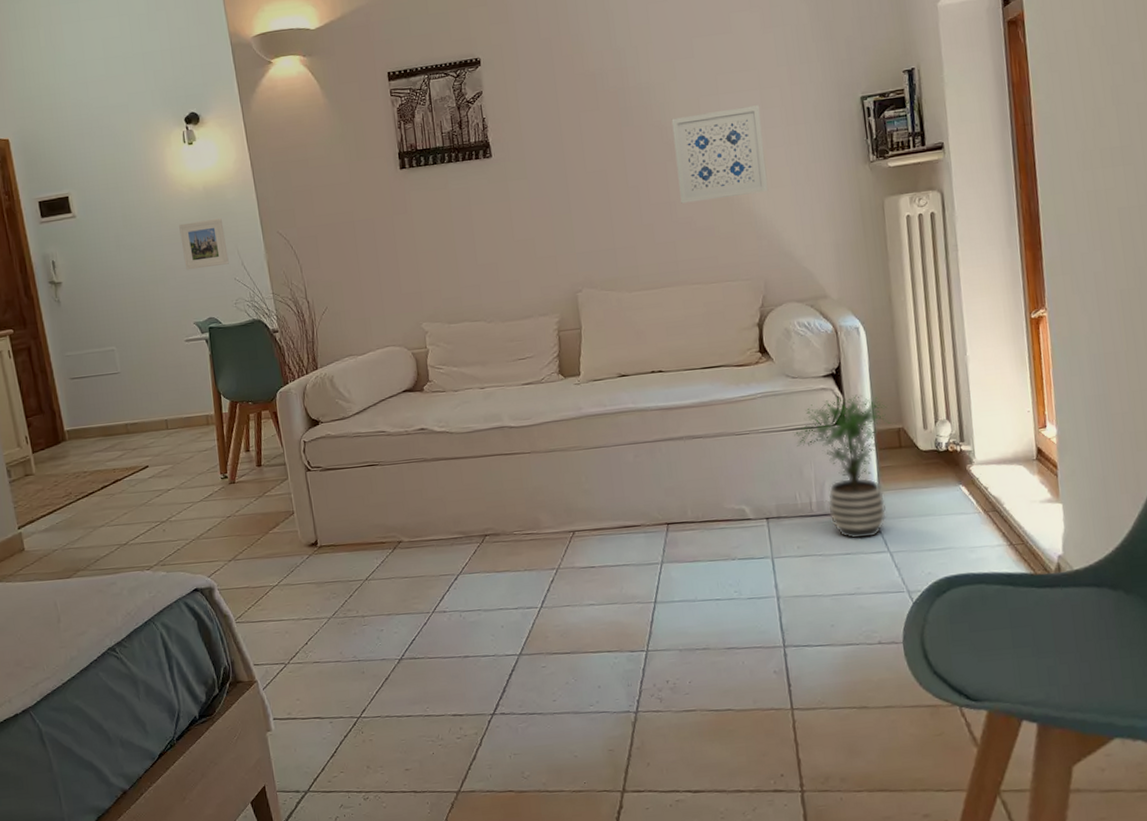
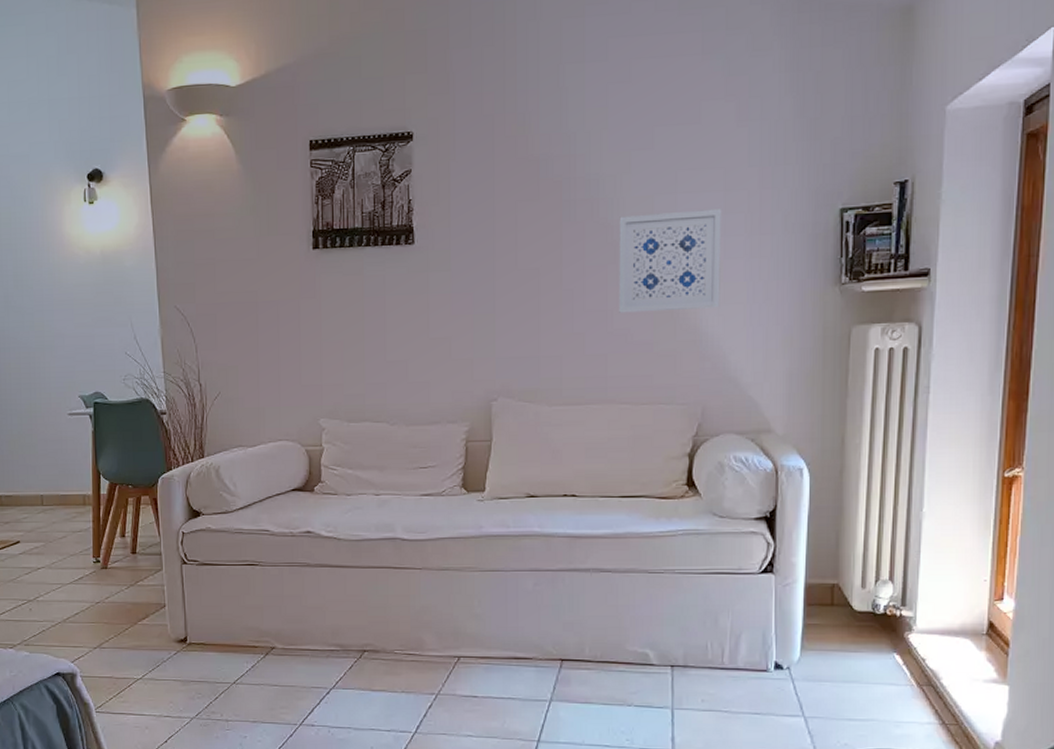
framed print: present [179,217,229,270] -> none [72,286,121,340]
potted plant: present [792,394,897,540] -> none [712,542,832,700]

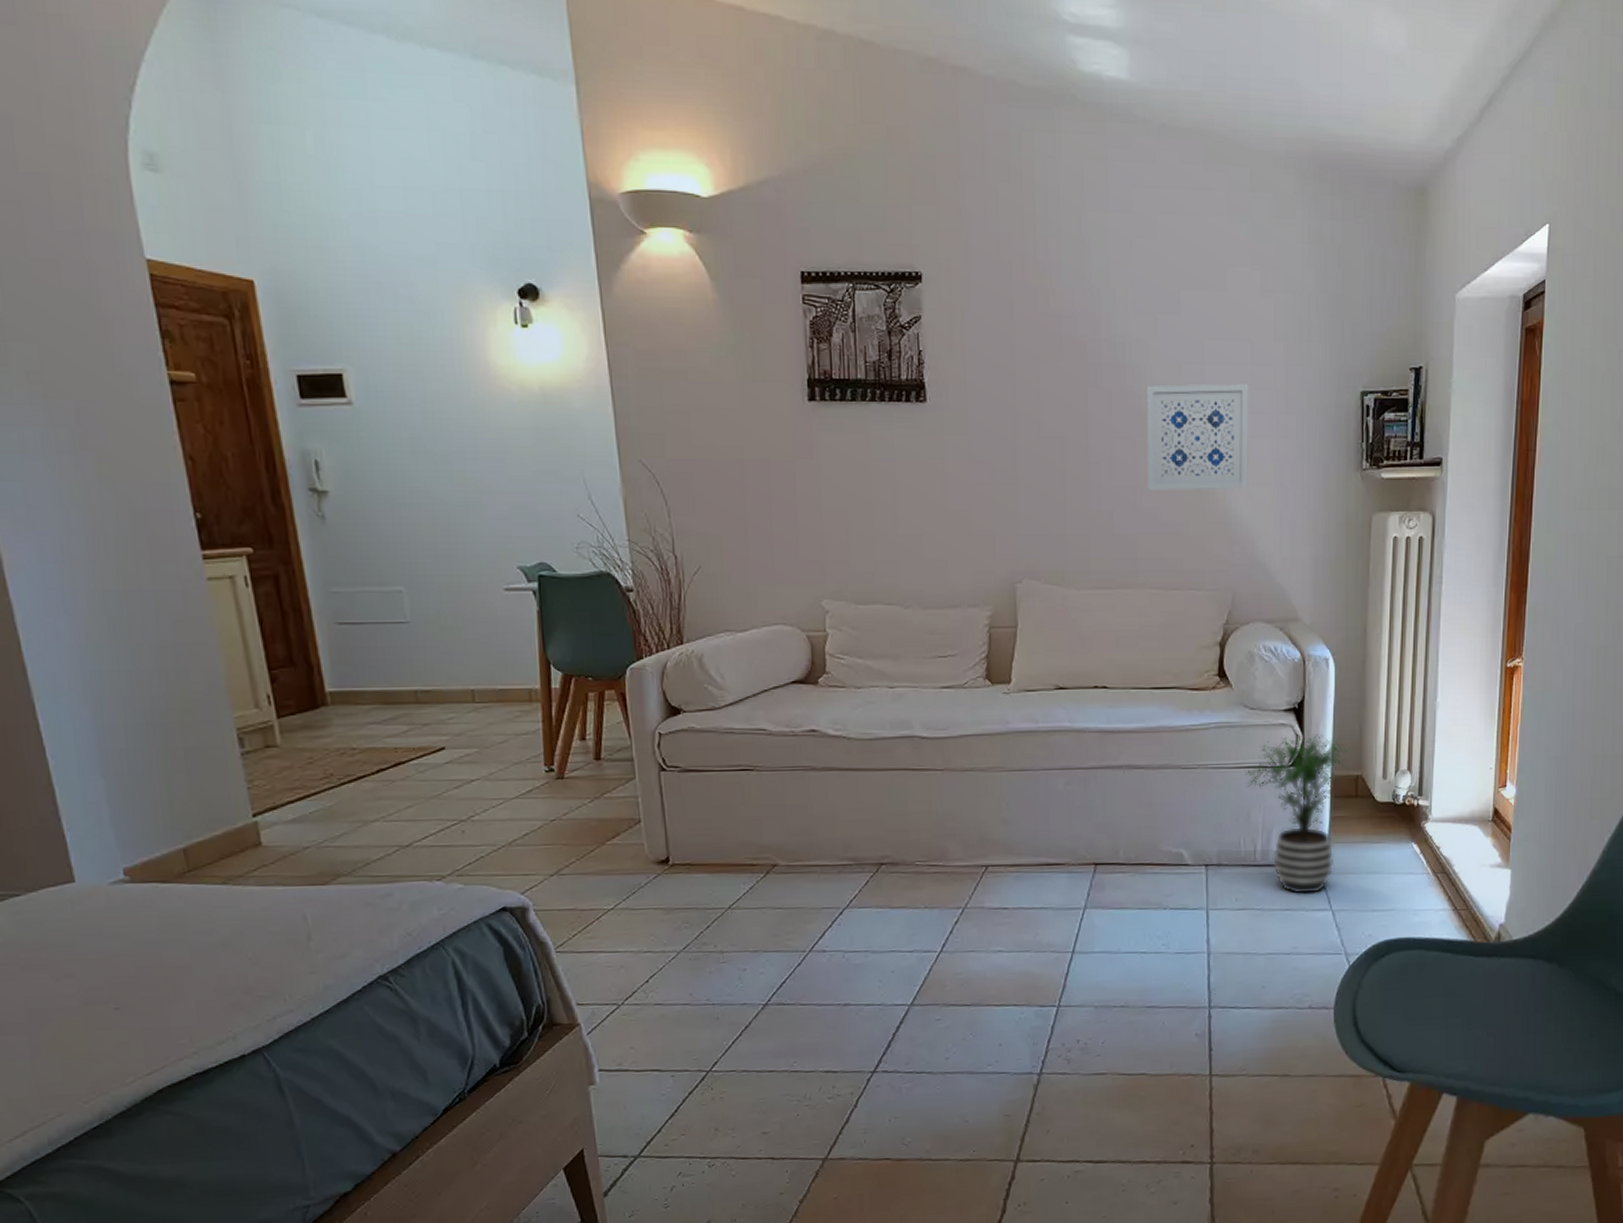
potted plant: none [712,542,832,700] -> present [1244,734,1356,895]

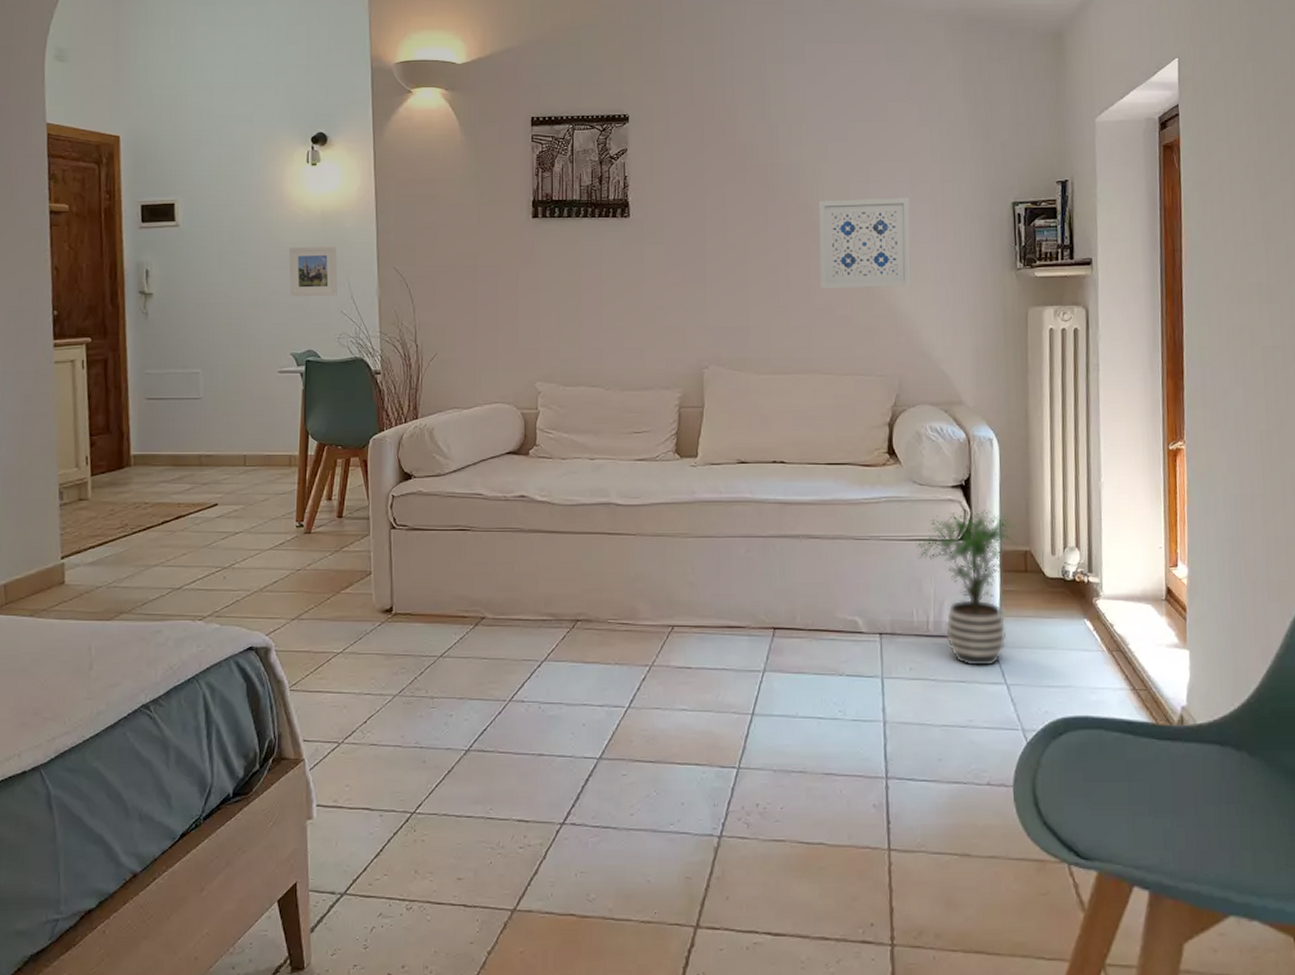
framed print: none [503,432,571,497] -> present [289,245,338,297]

